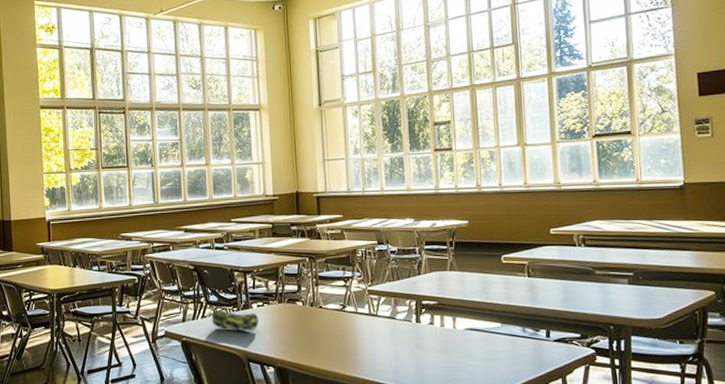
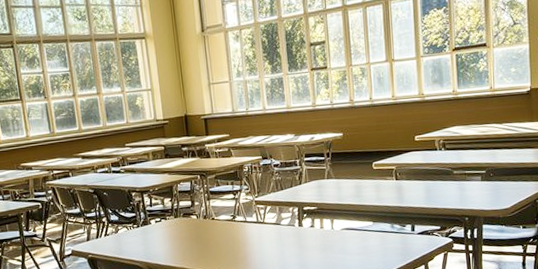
pencil case: present [211,310,259,331] -> none [114,227,158,245]

